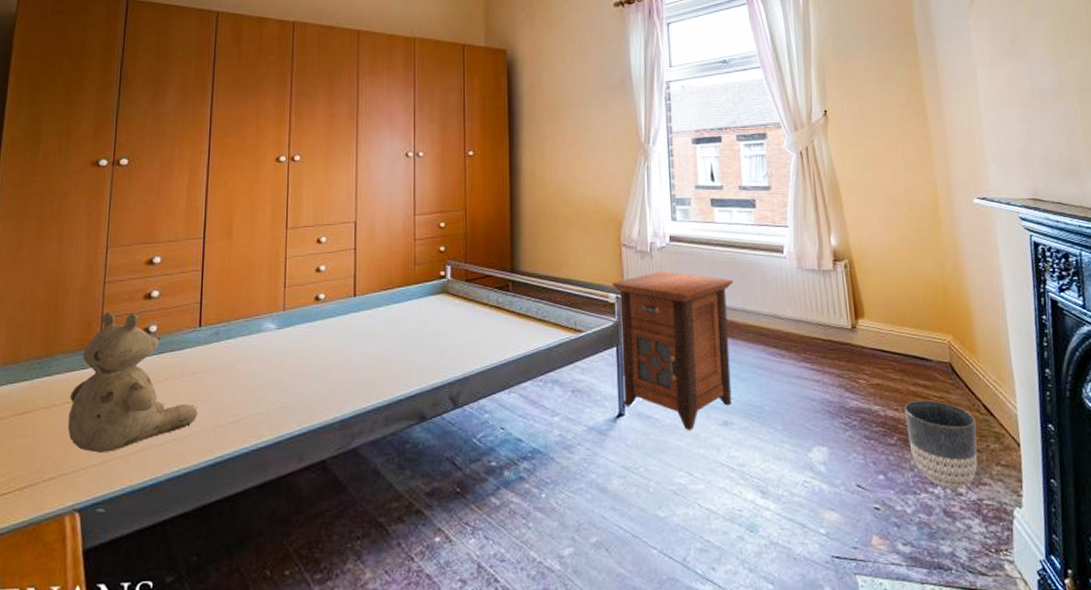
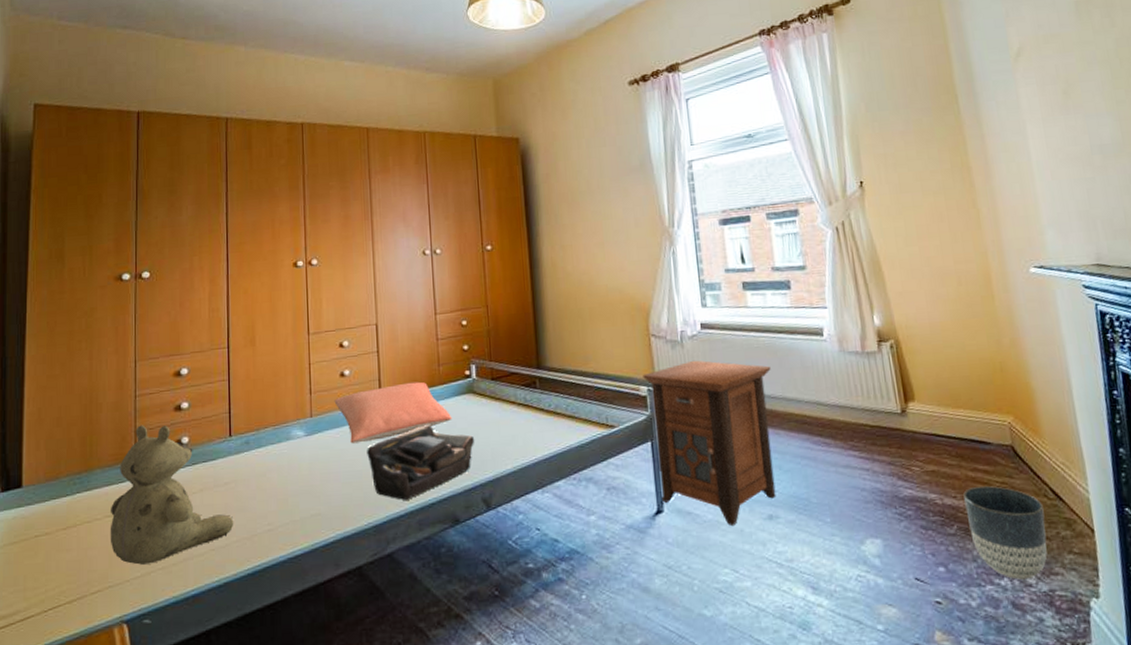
pillow: none [308,280,425,338] -> present [334,381,452,444]
tote bag: none [338,321,446,396] -> present [367,423,475,500]

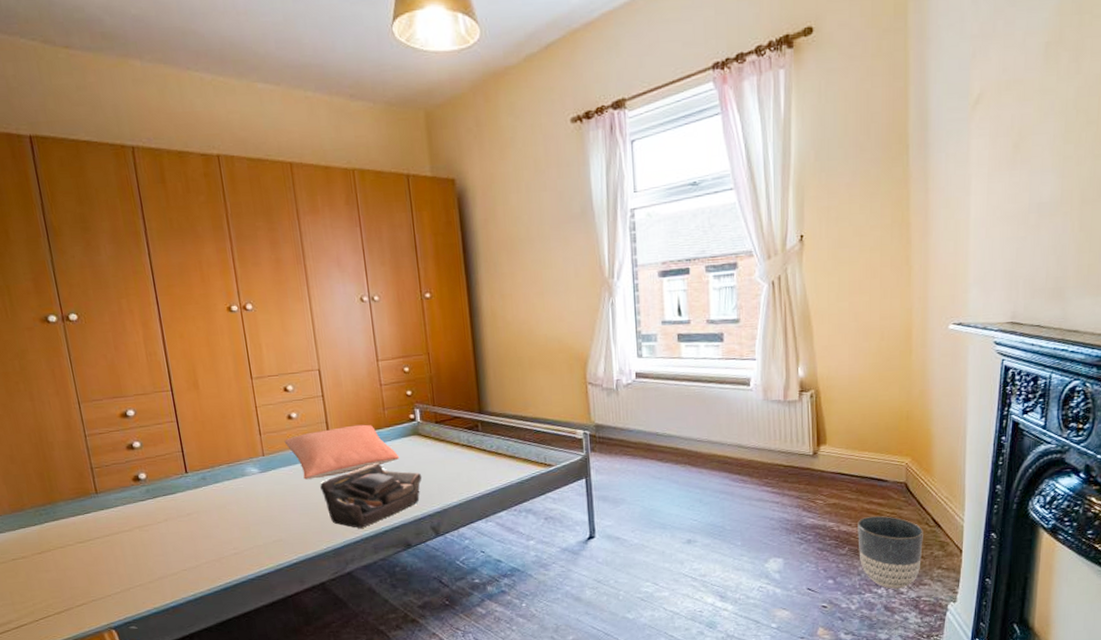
teddy bear: present [110,425,234,565] -> none [81,462,202,583]
nightstand: present [643,360,776,527] -> none [579,406,699,549]

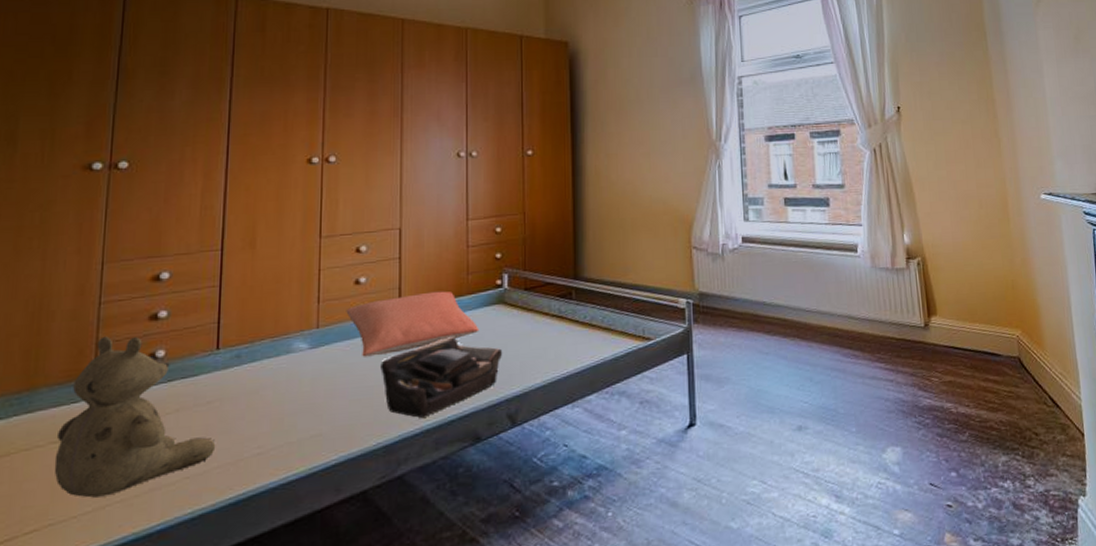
teddy bear: none [81,462,202,583] -> present [54,336,216,498]
planter: present [858,515,923,589] -> none [975,395,1045,482]

